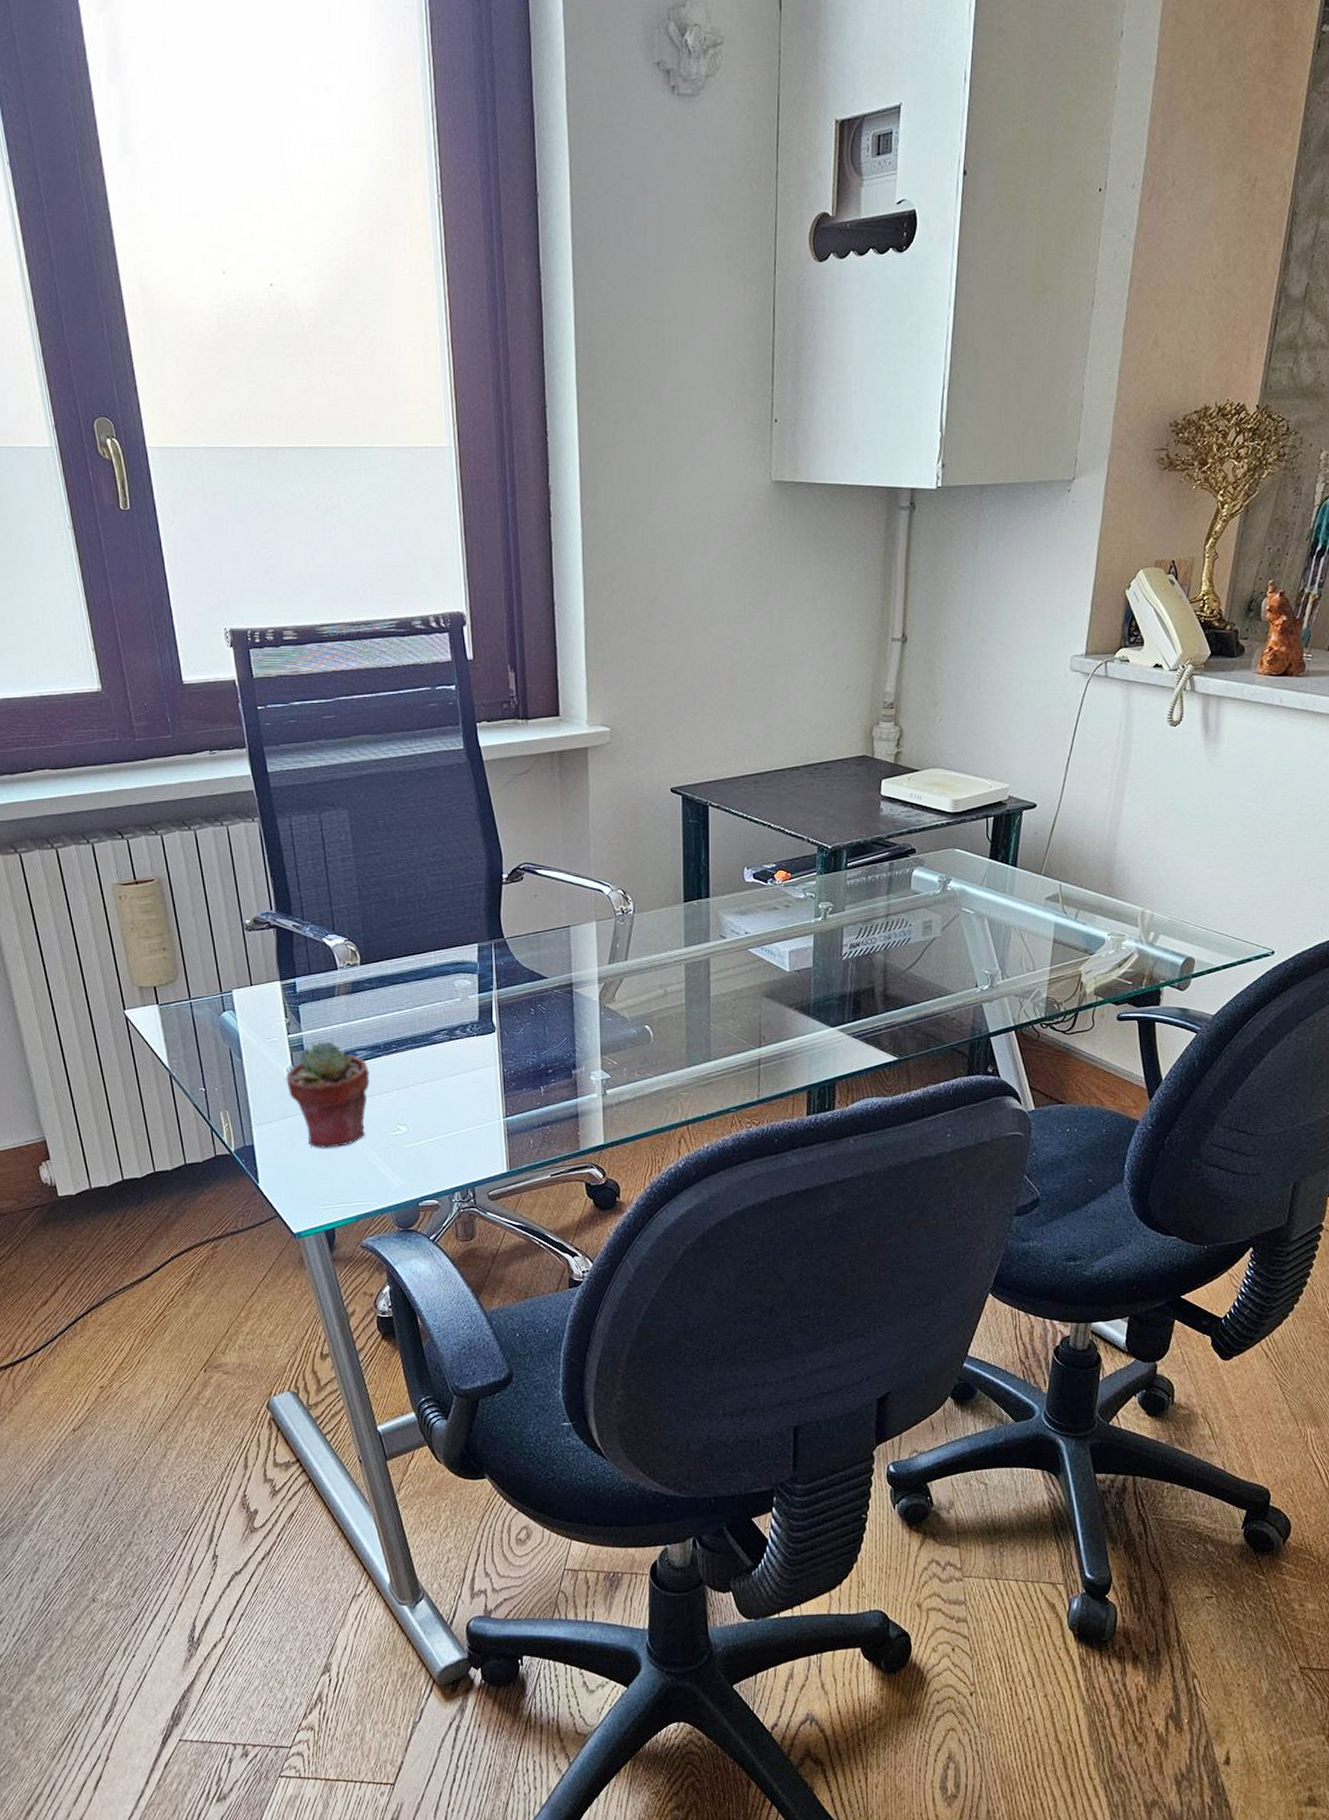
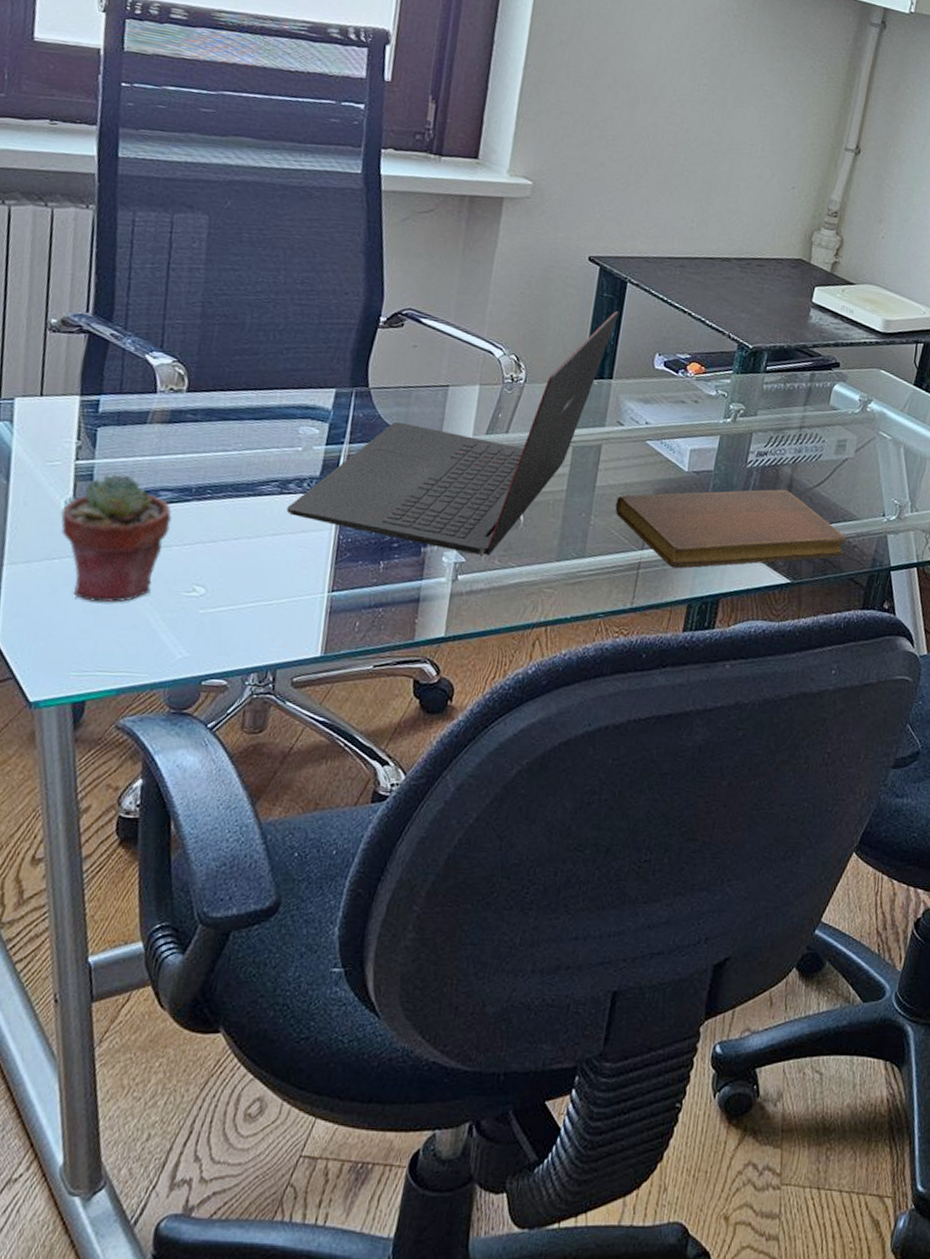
laptop: none [457,834,706,1070] -> present [286,311,619,556]
notebook: none [730,975,945,1060] -> present [615,489,848,569]

